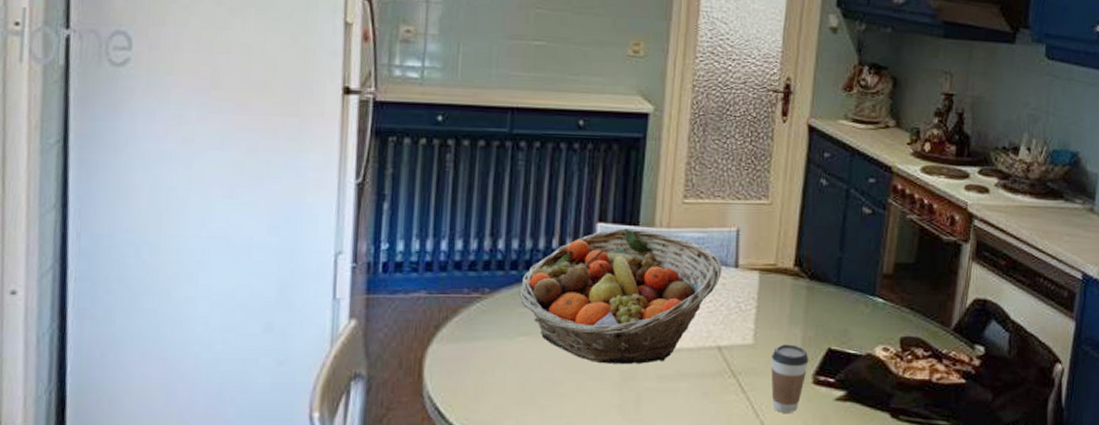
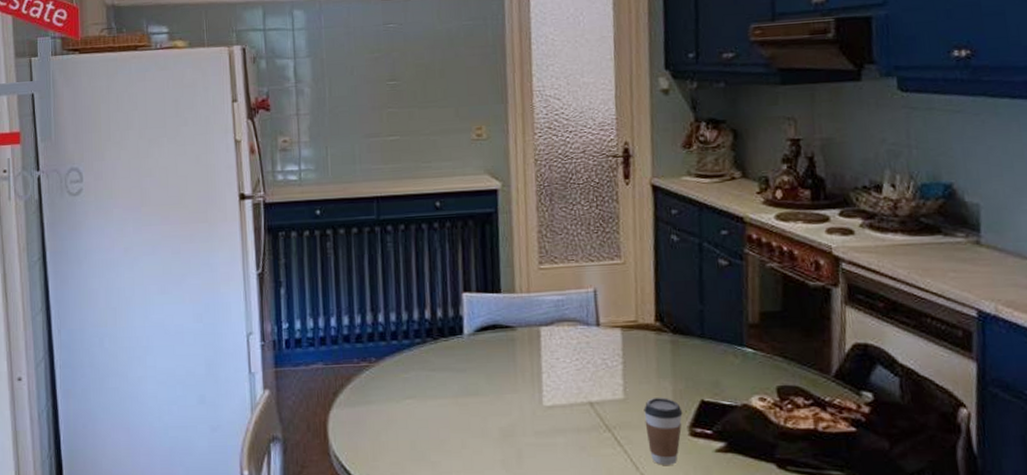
fruit basket: present [519,228,722,364] -> none [401,296,584,422]

